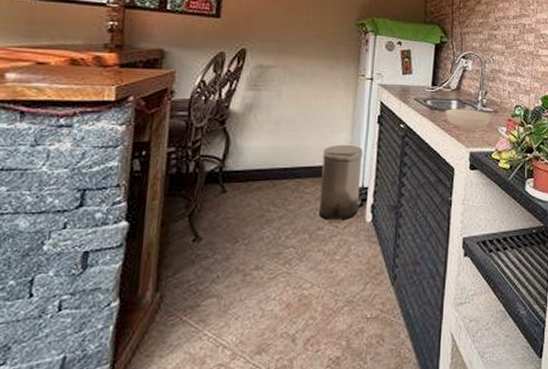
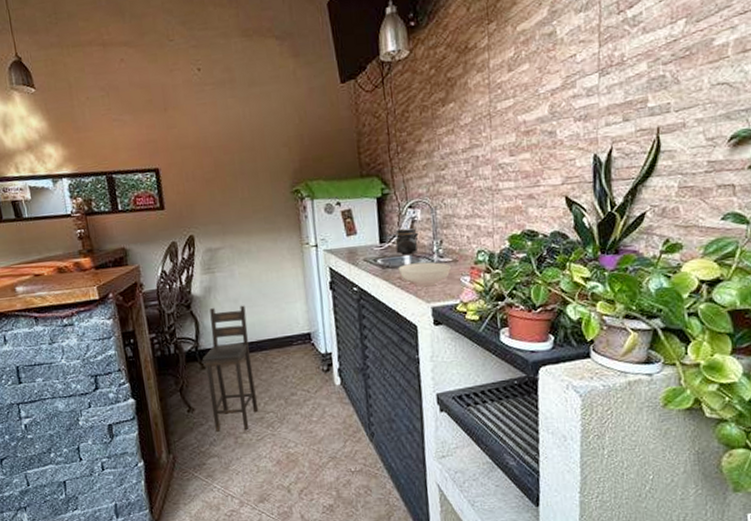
bar stool: none [222,127,286,267] -> present [203,305,258,432]
pedal bin: present [319,144,363,222] -> none [282,313,326,388]
jar: none [444,75,468,100] -> present [392,227,419,255]

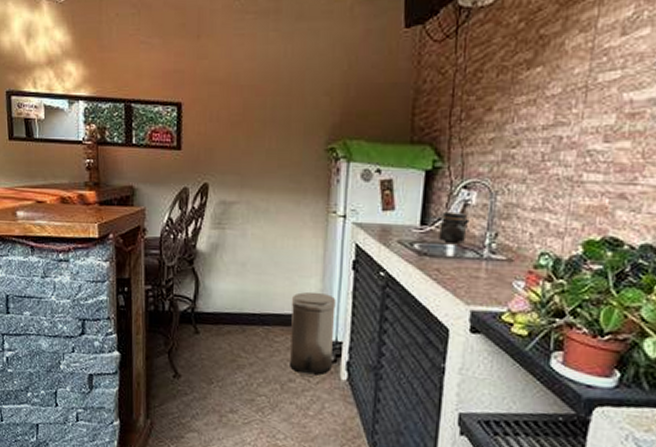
bar stool: present [203,305,258,432] -> none [198,268,253,409]
pedal bin: none [282,313,326,388] -> present [290,291,336,376]
bowl: present [398,262,452,288] -> none [437,254,505,286]

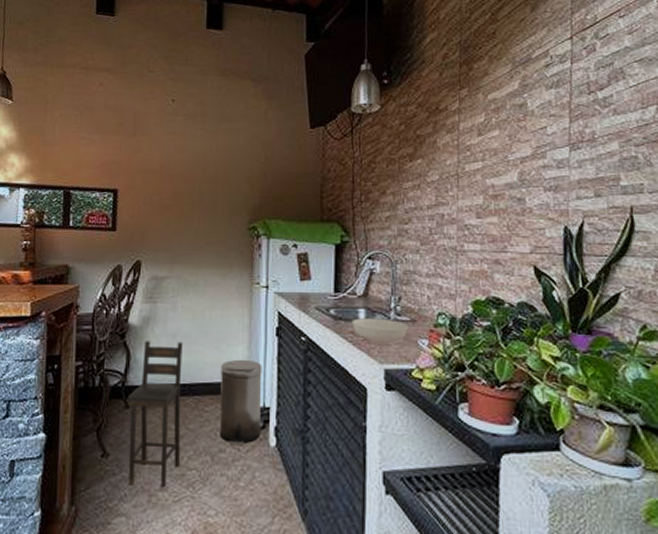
bar stool: none [198,268,253,409] -> present [128,341,183,487]
jar: present [436,211,470,243] -> none [348,279,376,308]
bowl: none [437,254,505,286] -> present [351,318,410,346]

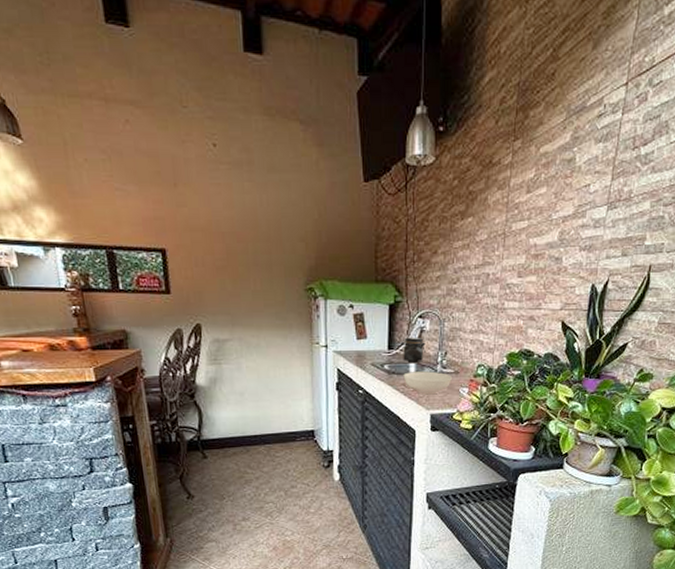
bar stool: present [128,341,183,487] -> none [205,399,258,519]
pedal bin: present [220,359,262,445] -> none [287,411,326,481]
jar: none [348,279,376,308] -> present [400,337,426,362]

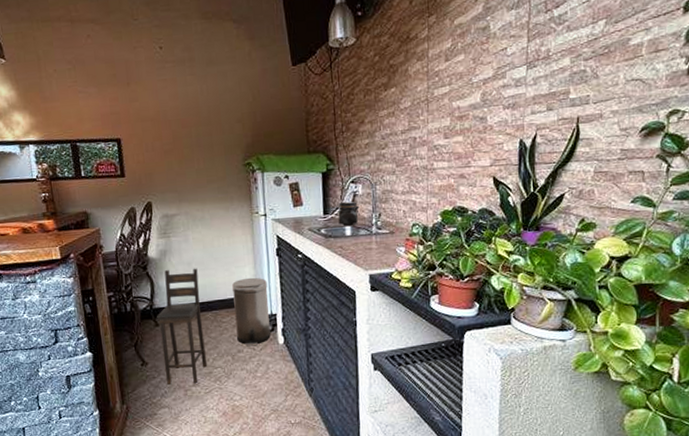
bar stool: none [205,399,258,519] -> present [157,268,207,385]
pedal bin: none [287,411,326,481] -> present [231,277,271,346]
bowl: present [403,371,453,395] -> none [340,233,389,256]

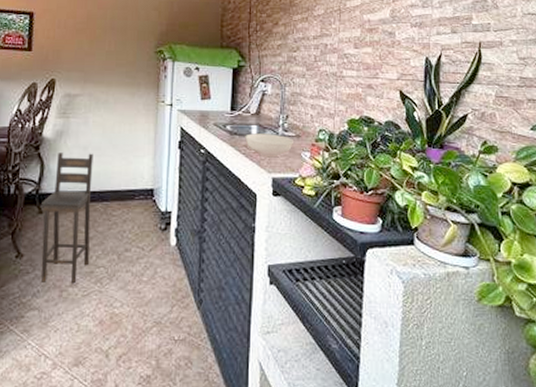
pedal bin: present [231,277,271,346] -> none [126,169,165,244]
jar: present [335,201,360,226] -> none [243,99,267,124]
bowl: none [340,233,389,256] -> present [245,133,295,158]

